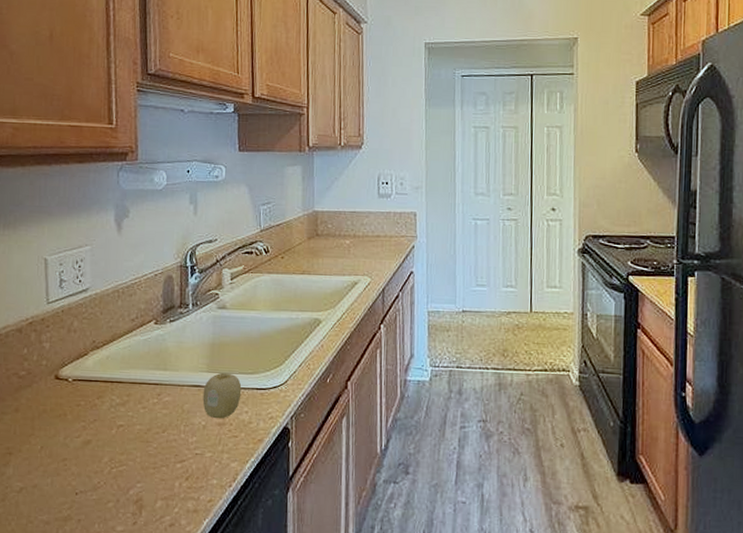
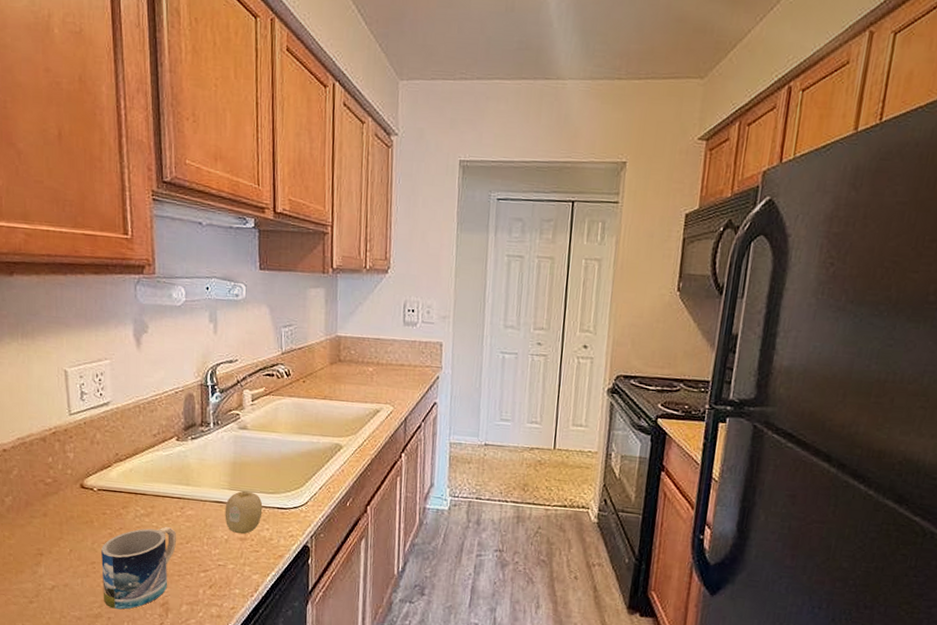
mug: none [73,416,153,510] -> present [101,527,177,610]

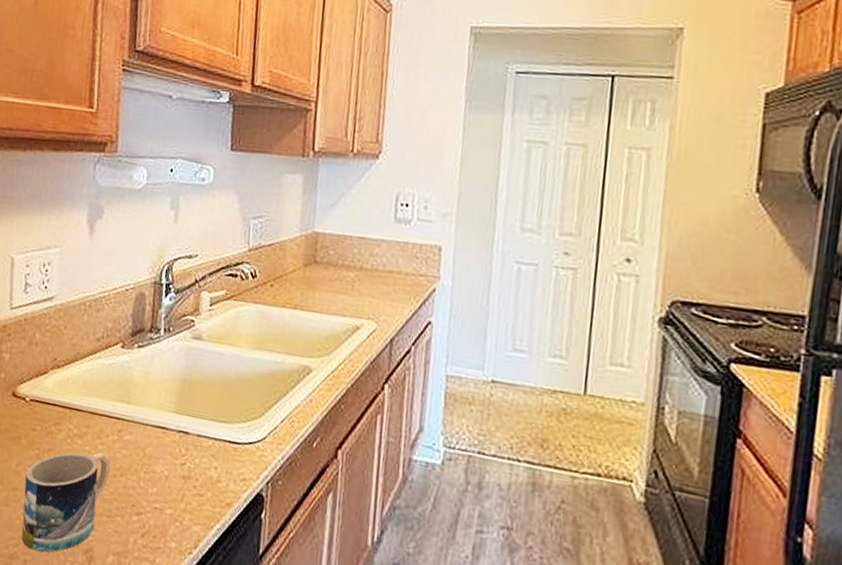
fruit: present [225,490,263,535] -> none [167,415,213,472]

